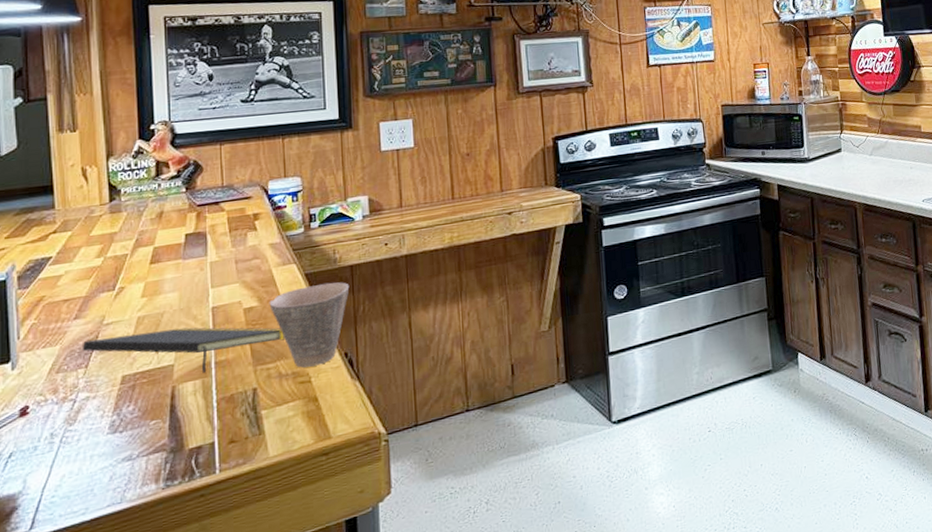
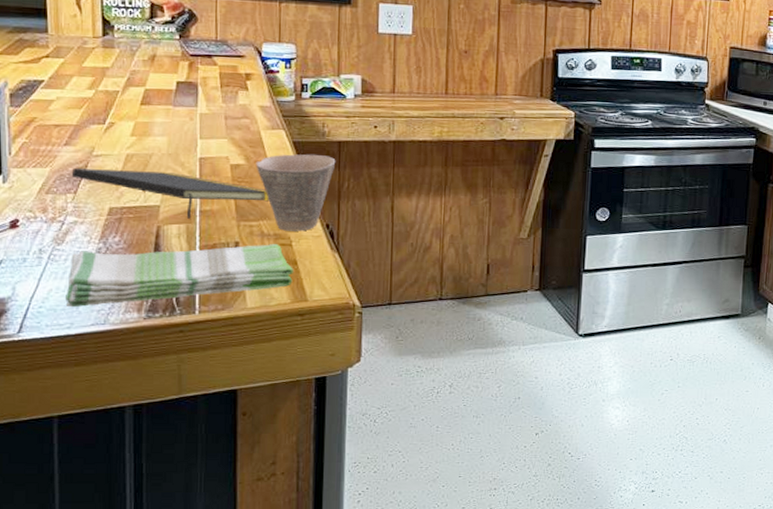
dish towel: none [78,382,315,492] -> present [64,243,293,308]

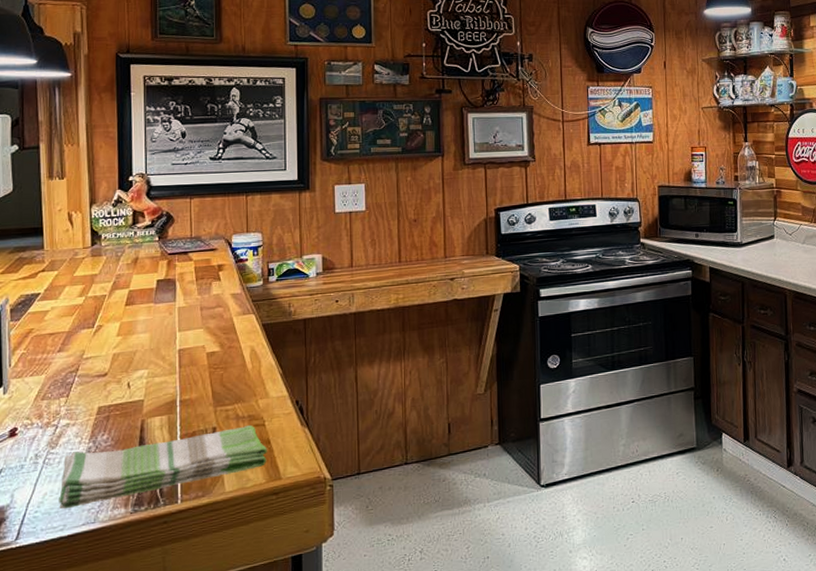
notepad: present [71,168,270,219] -> none [64,366,243,410]
cup: present [256,154,336,231] -> none [229,333,302,412]

